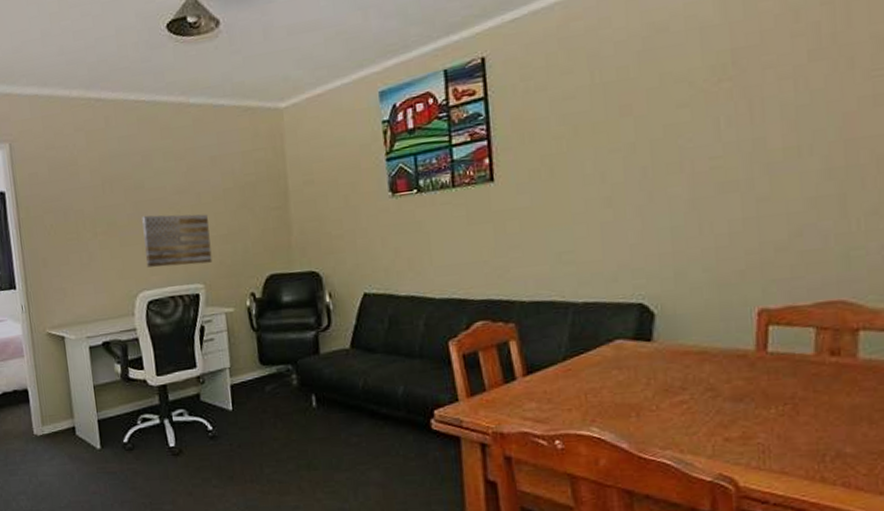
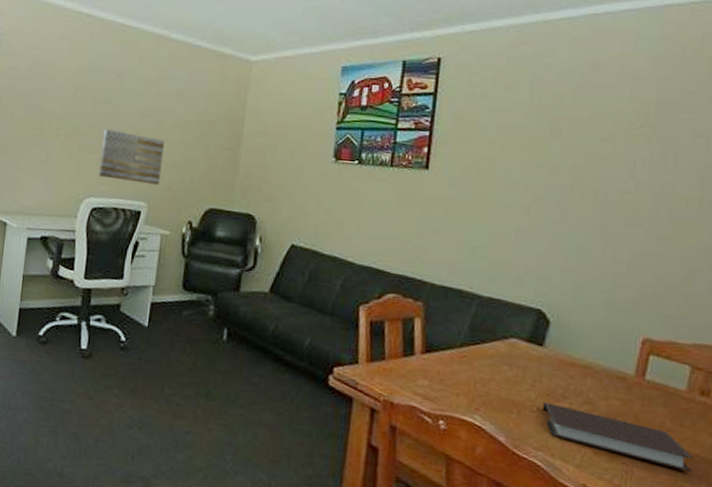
notebook: none [662,398,834,439] -> present [543,402,694,473]

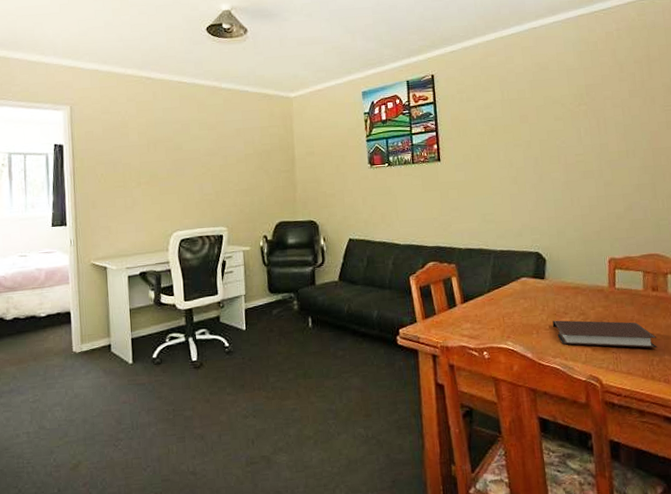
wall art: present [98,128,164,185] -> none [179,171,234,213]

